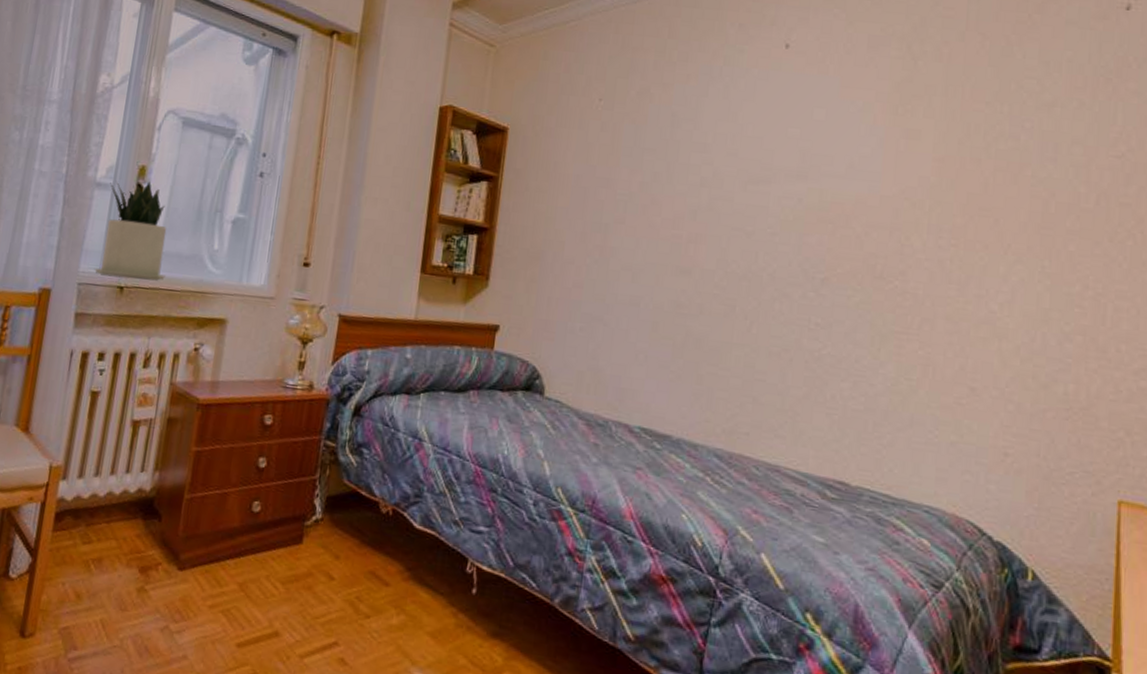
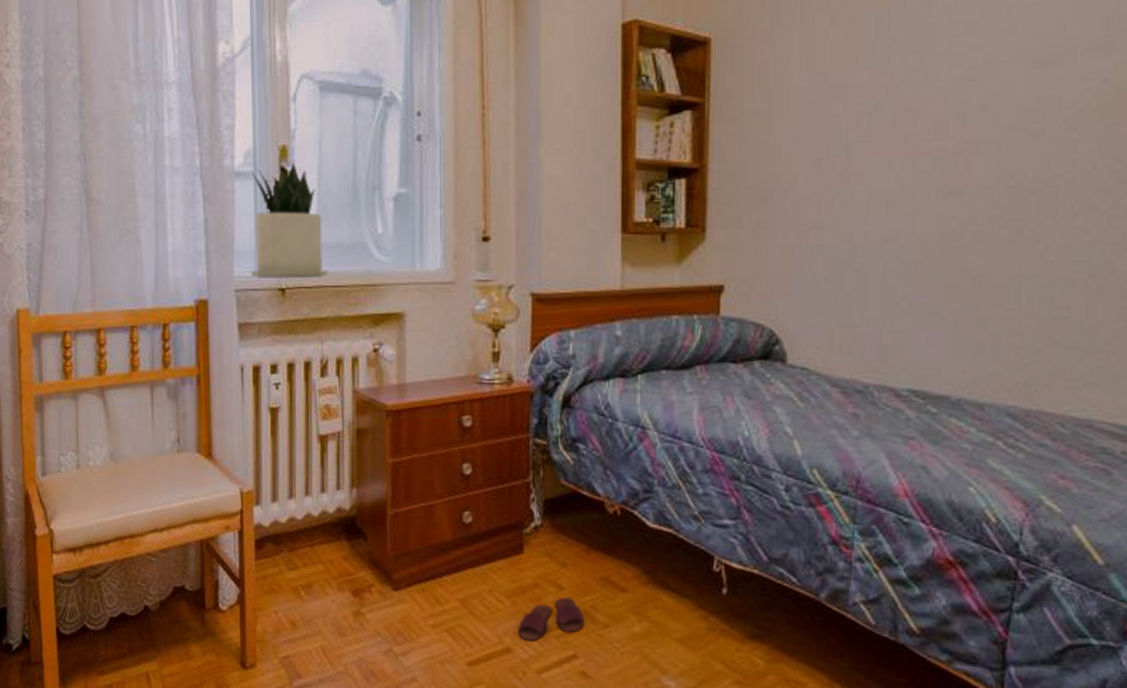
slippers: none [287,587,349,627] -> present [518,597,585,642]

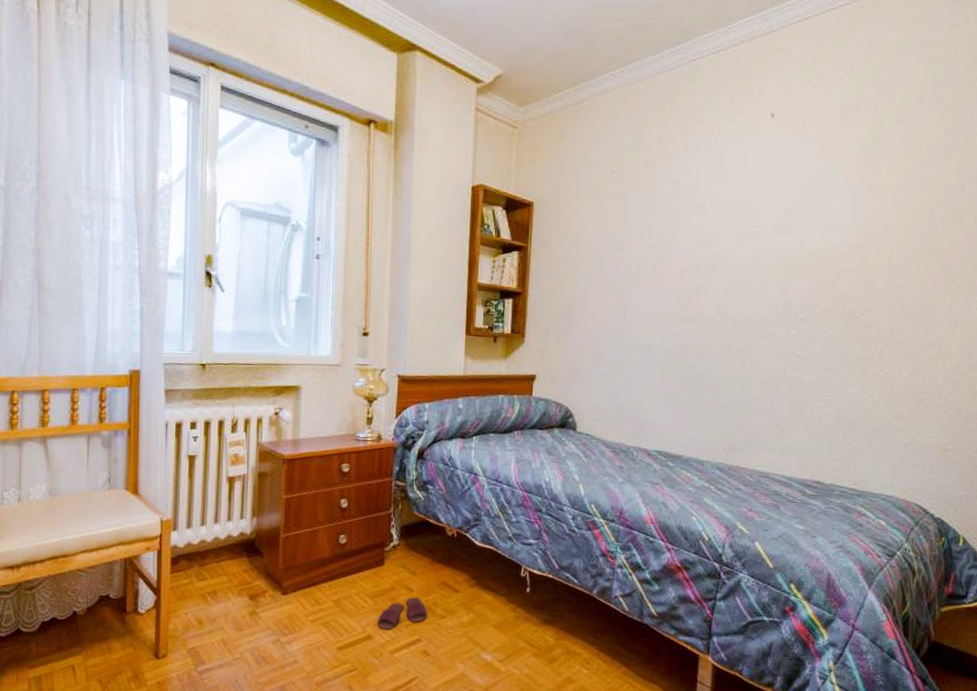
planter: present [250,163,328,279] -> none [177,269,241,357]

